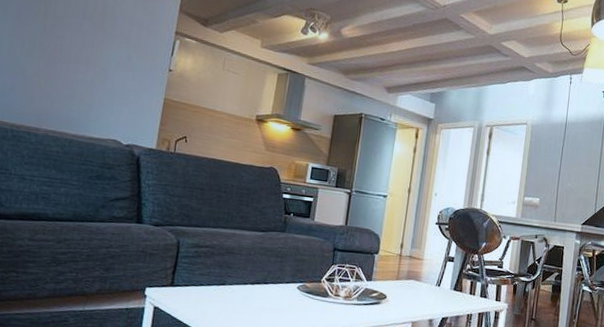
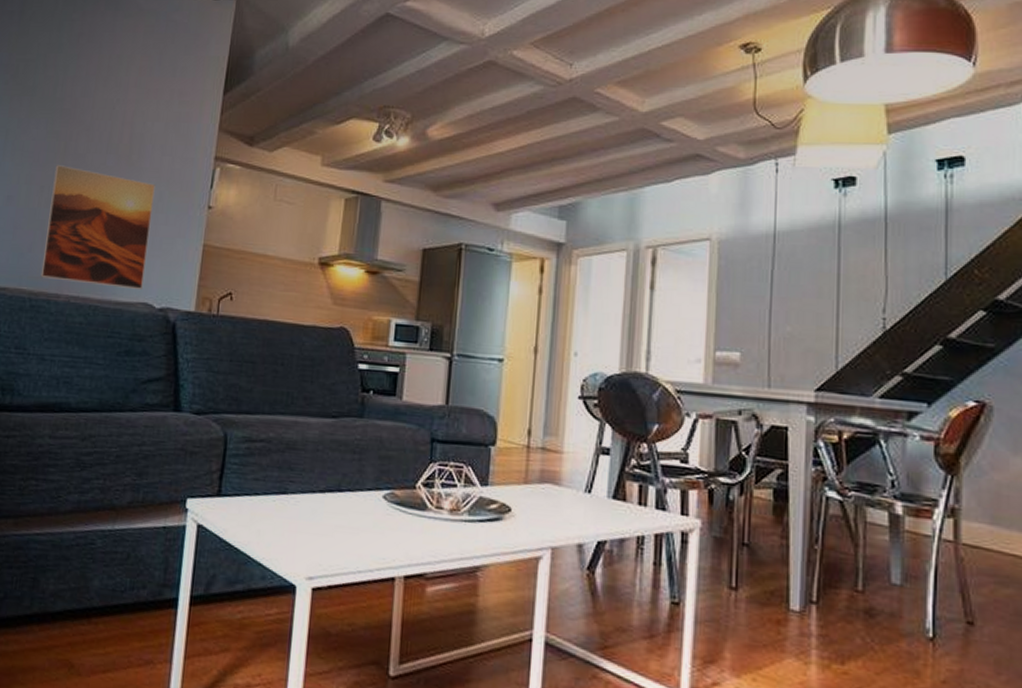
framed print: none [21,24,125,130] -> present [40,165,155,291]

